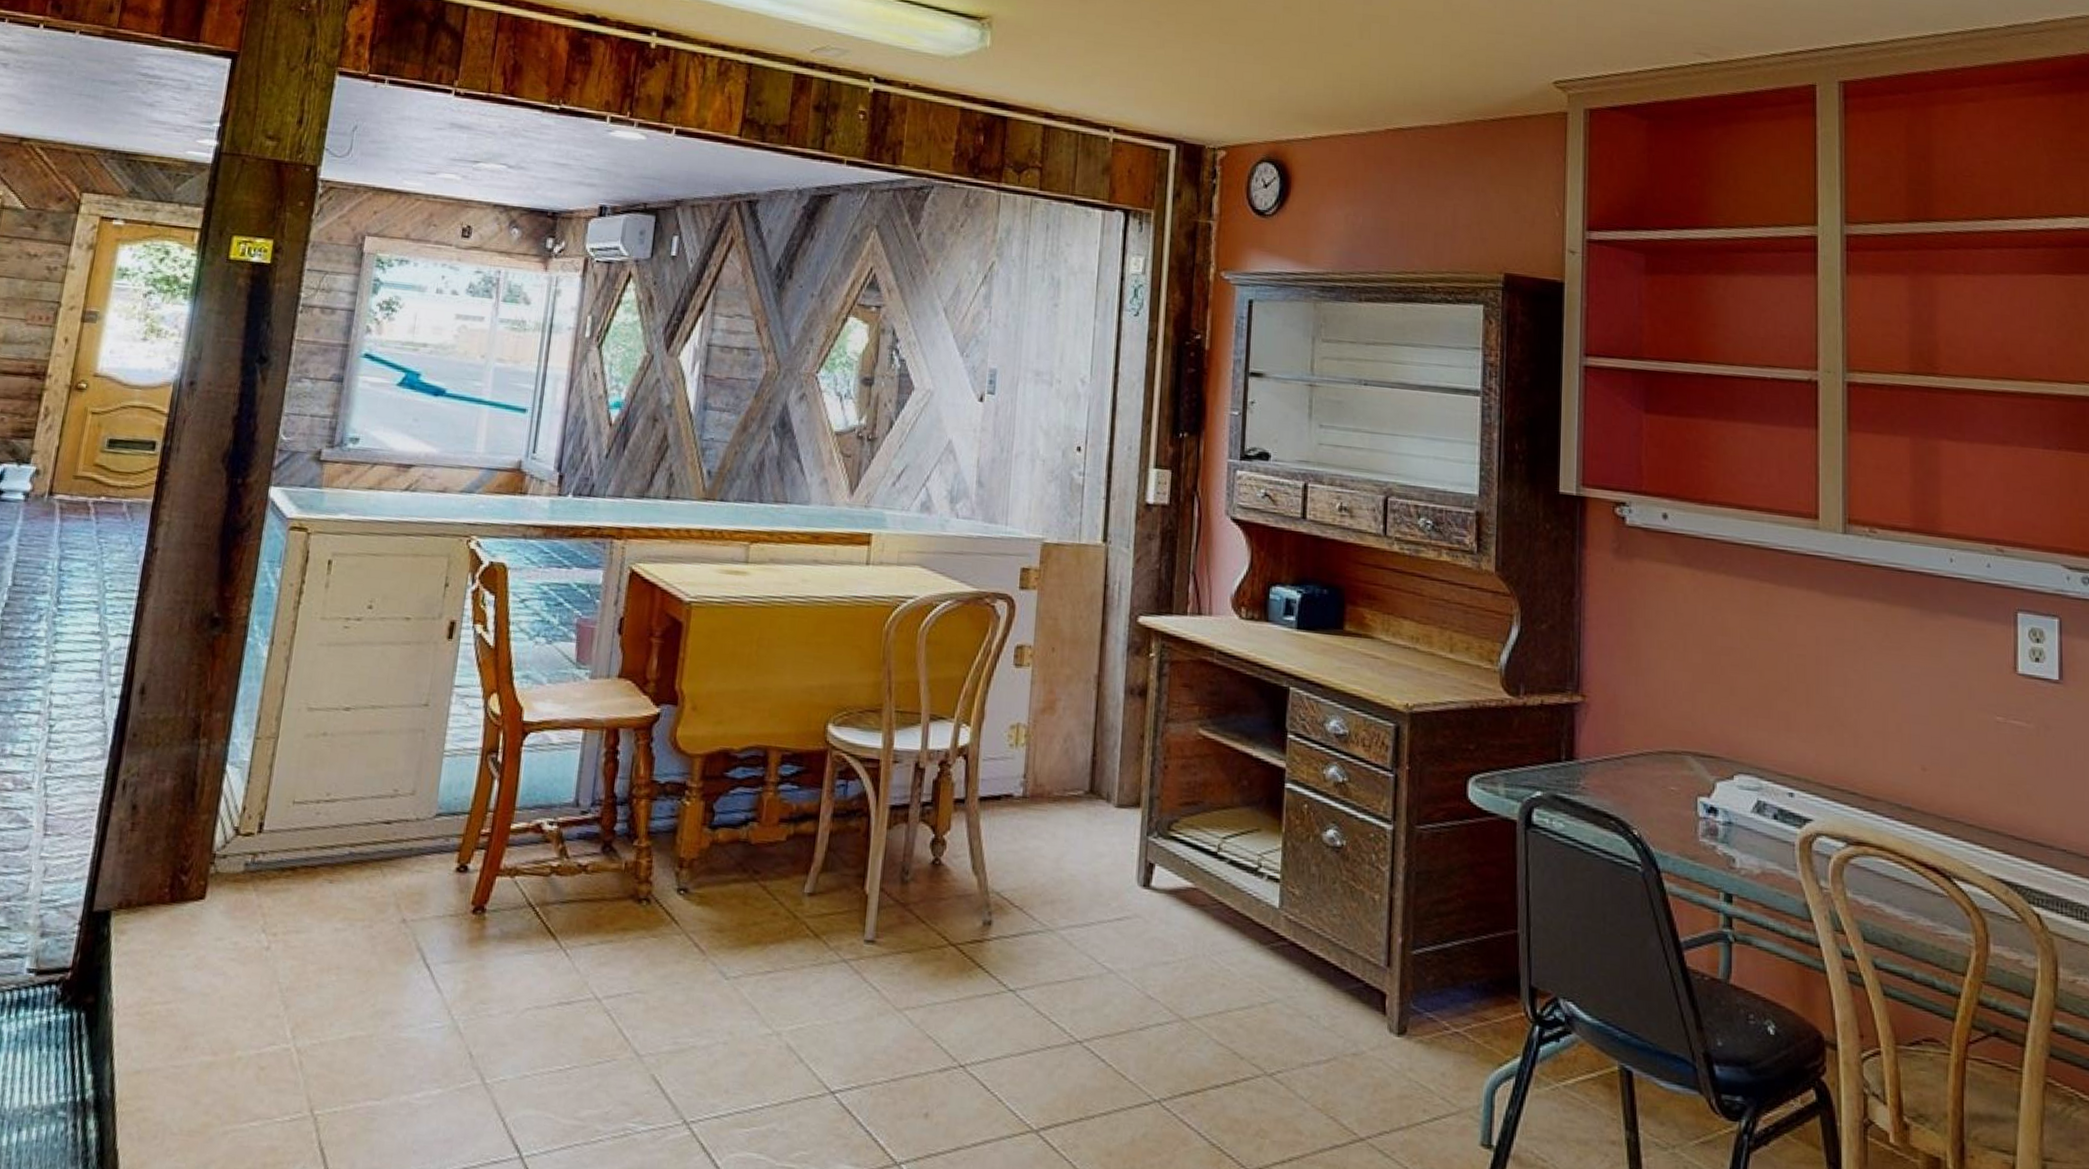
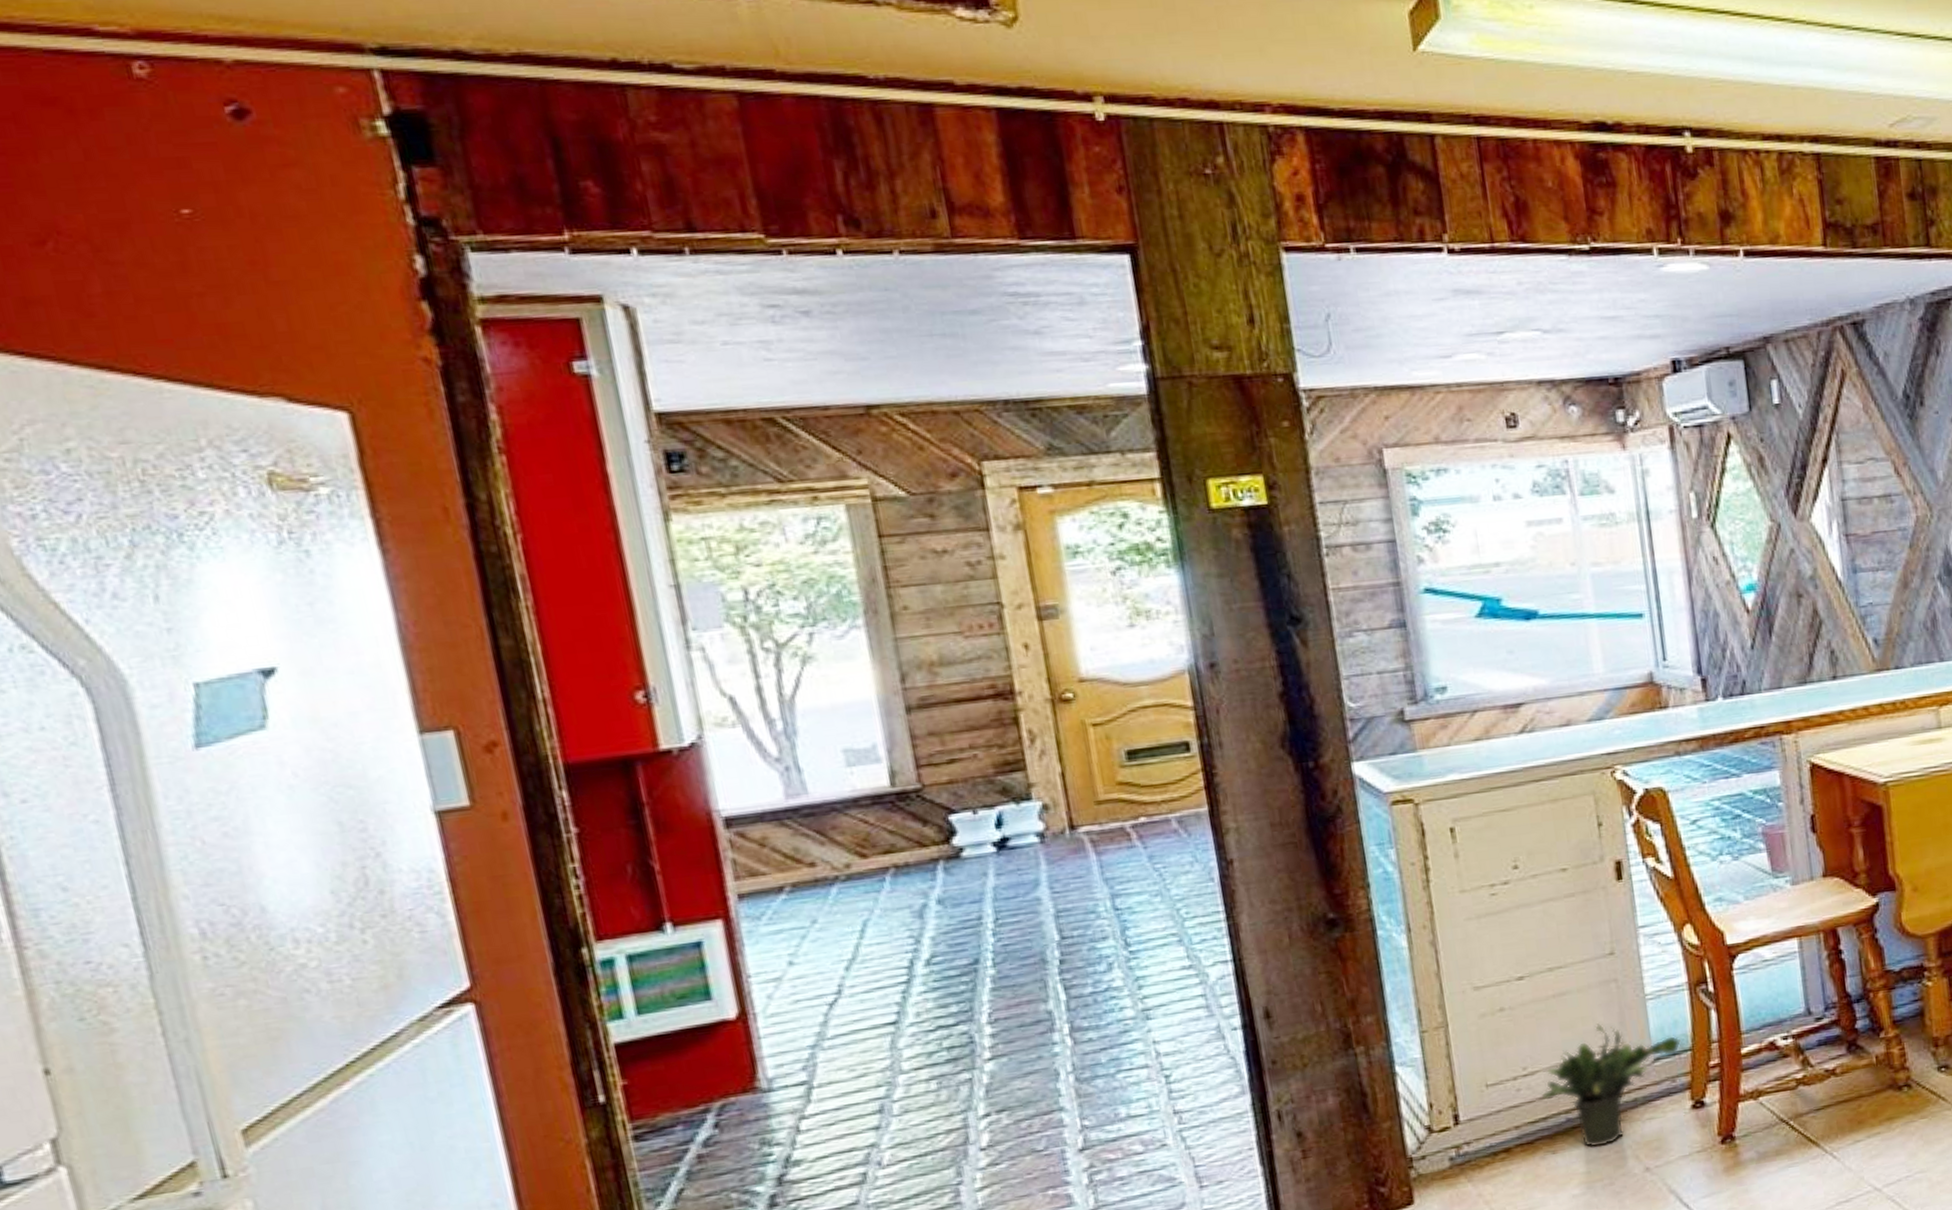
potted plant: none [334,768,463,888] -> present [1541,1023,1681,1148]

